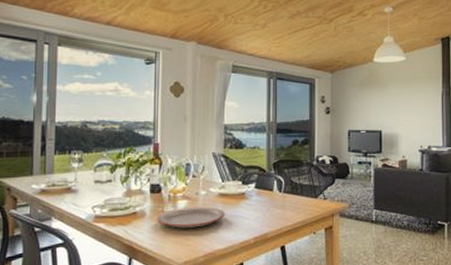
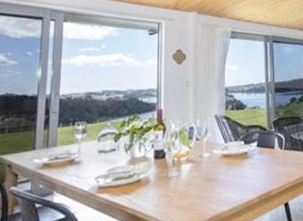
plate: present [157,206,225,228] -> none [161,168,229,193]

